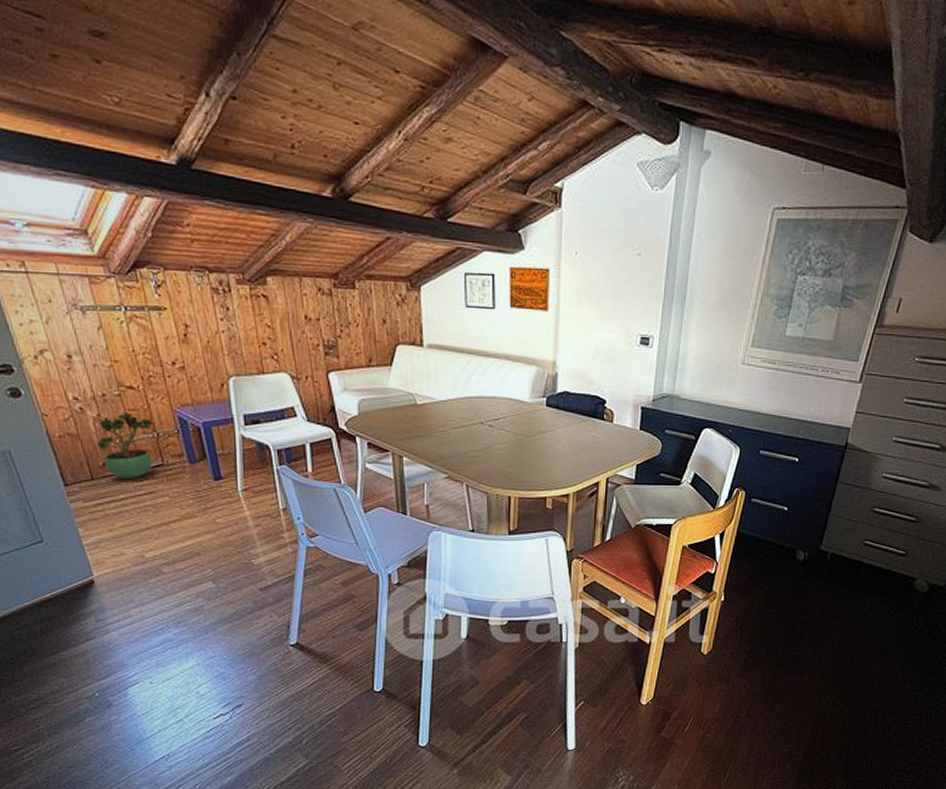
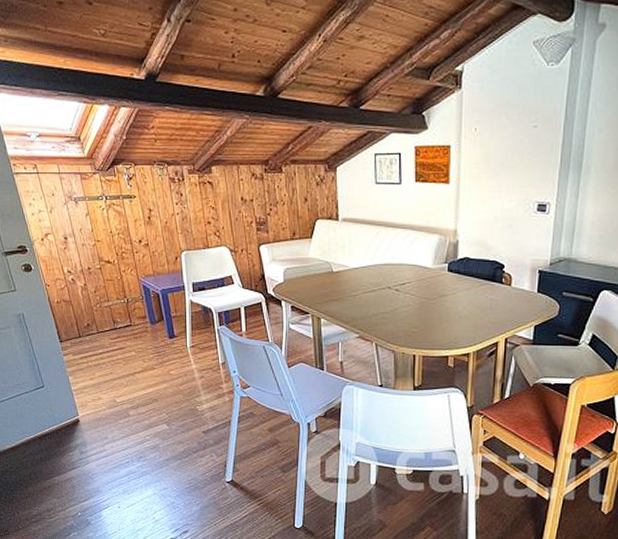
potted plant: present [97,412,153,480] -> none [84,282,124,337]

